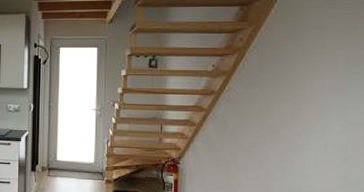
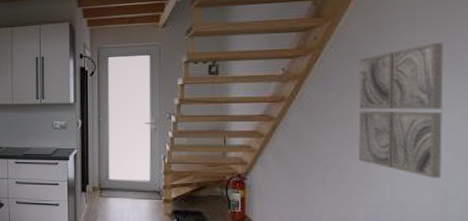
wall art: none [276,48,347,167] -> present [358,42,444,178]

